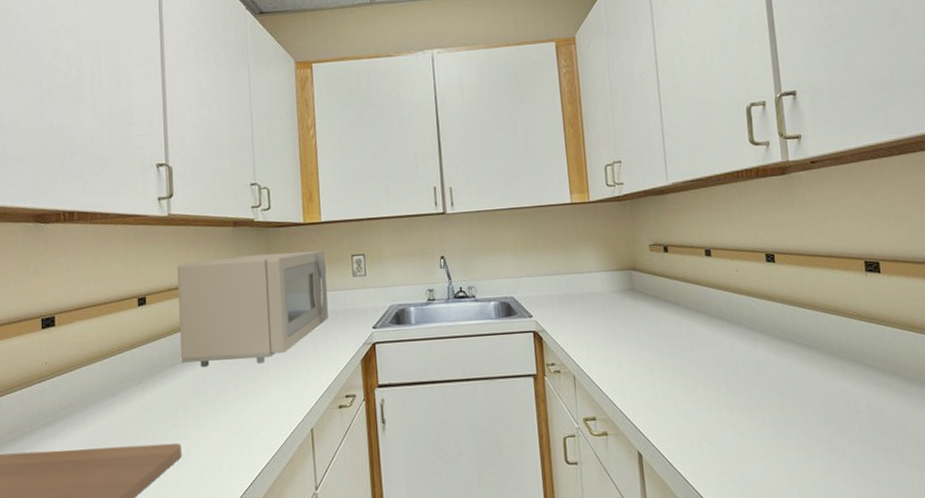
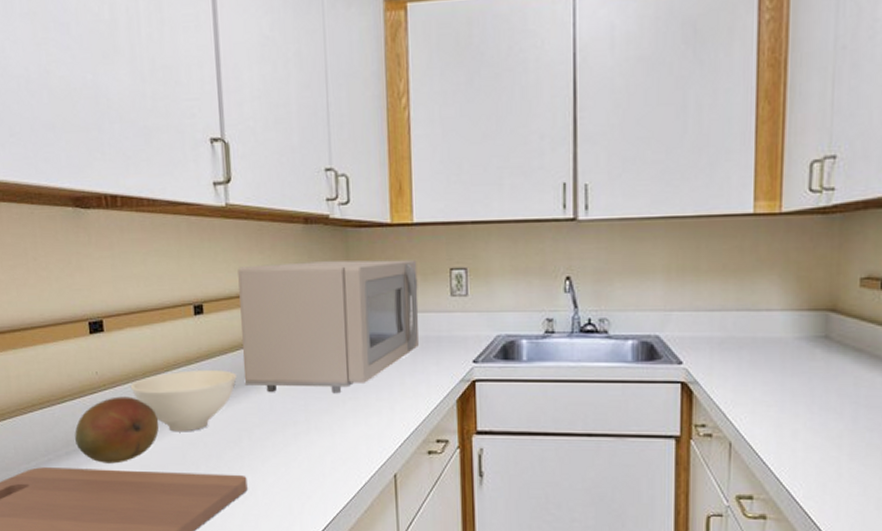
fruit: none [21,382,102,446] -> present [75,396,159,464]
bowl: none [77,351,174,410] -> present [130,370,237,432]

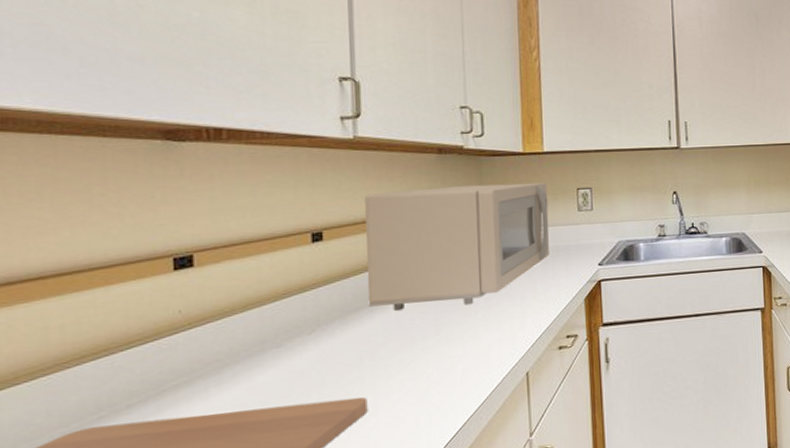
fruit: present [75,396,159,464] -> none [142,332,261,411]
bowl: present [130,370,237,432] -> none [225,294,359,364]

